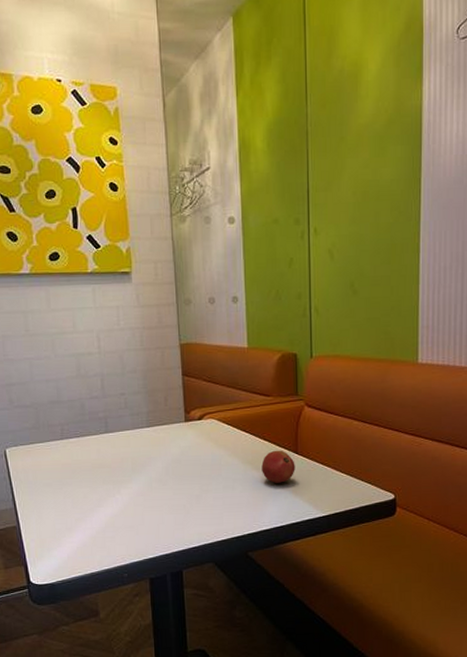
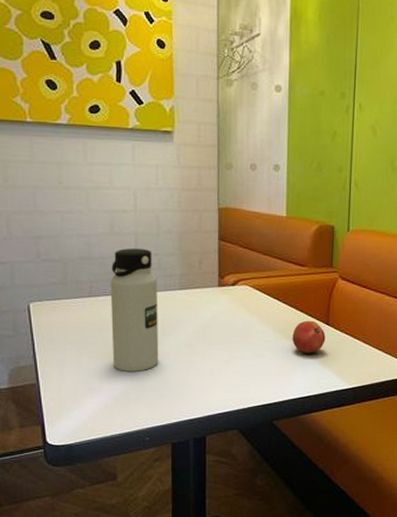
water bottle: none [80,388,132,510] -> present [110,248,159,372]

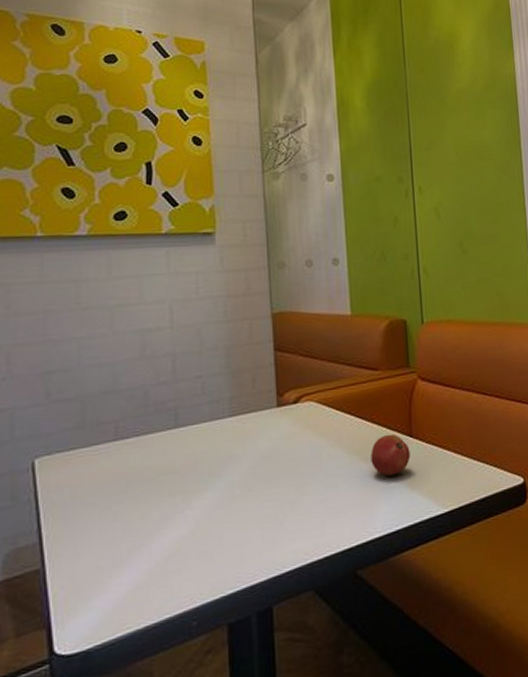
water bottle: present [110,248,159,372] -> none [141,371,207,534]

